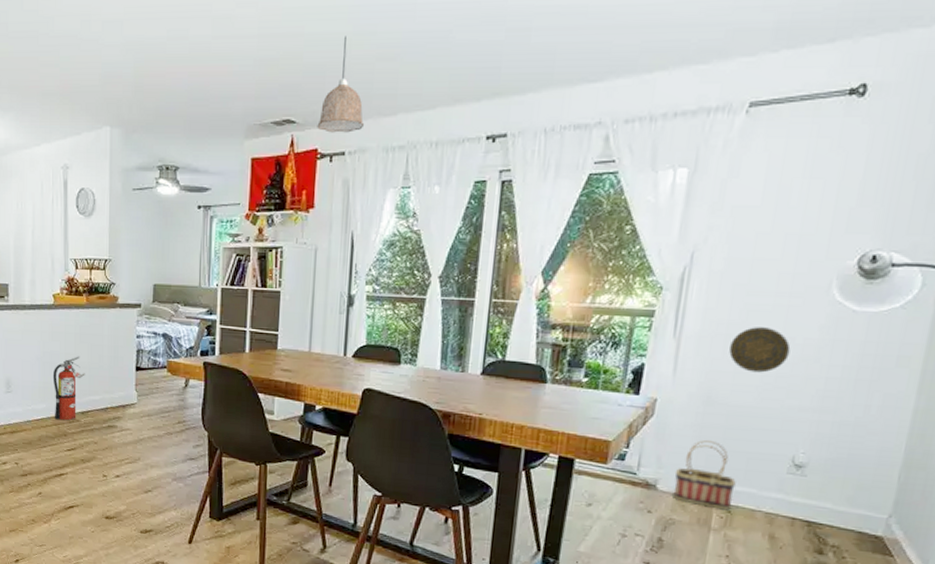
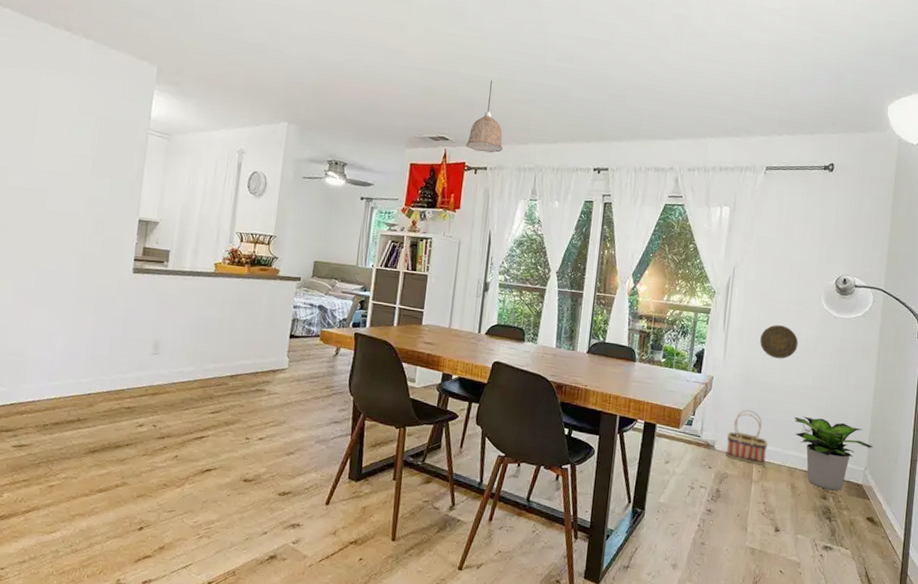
fire extinguisher: present [52,356,85,421] -> none [202,322,239,384]
potted plant: none [778,447,906,544] -> present [794,416,874,491]

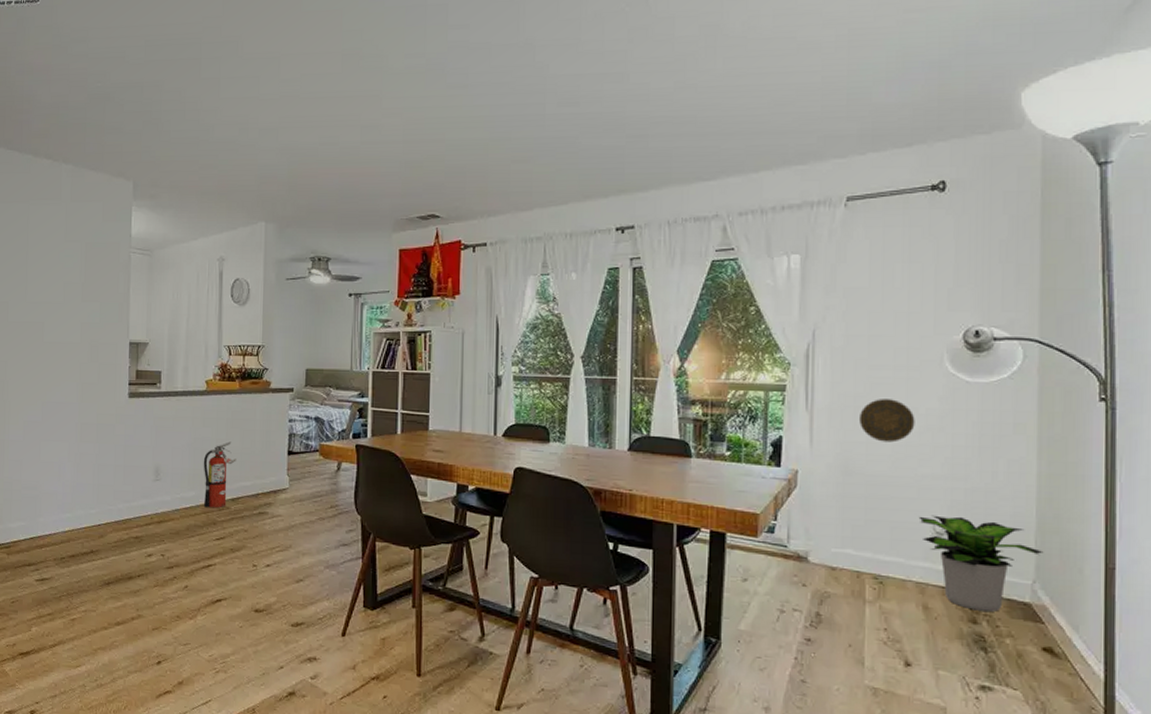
fire extinguisher: none [202,322,239,384] -> present [203,441,236,509]
pendant lamp: present [466,80,504,153] -> none [460,141,504,226]
basket: present [726,410,768,466] -> none [824,510,883,581]

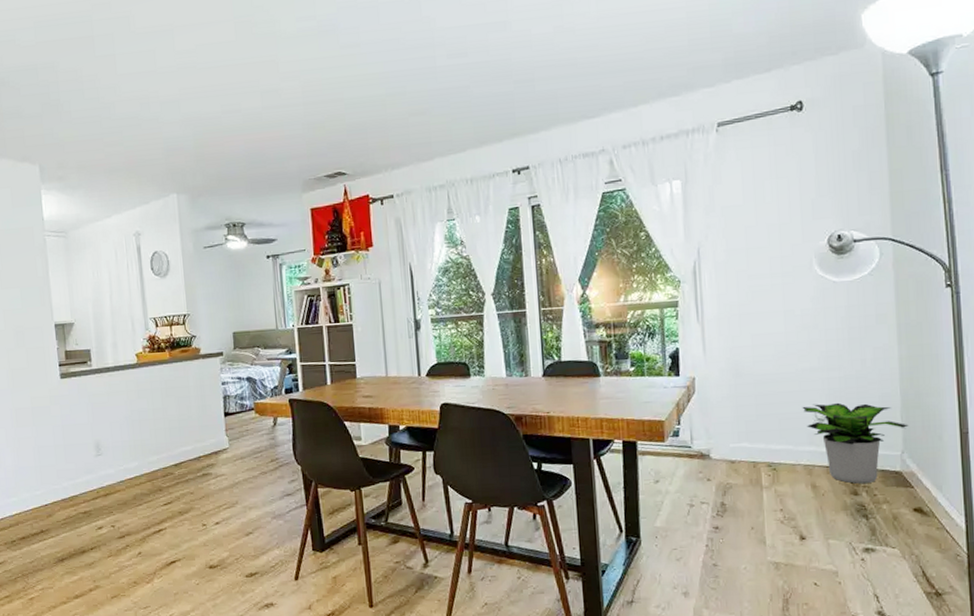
fire extinguisher: present [203,441,236,509] -> none [142,410,175,476]
decorative plate: present [860,399,915,443] -> none [744,304,793,344]

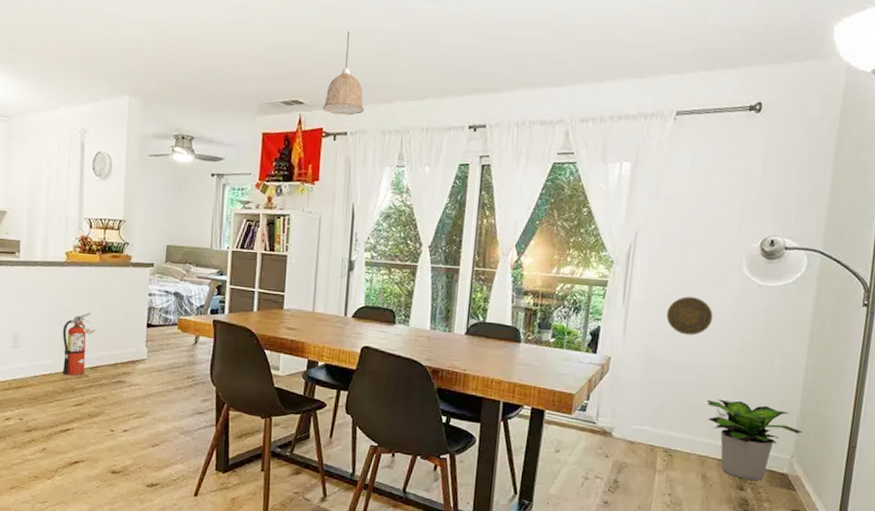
fire extinguisher: none [142,410,175,476] -> present [62,312,96,376]
pendant lamp: none [365,97,407,180] -> present [322,31,365,116]
decorative plate: none [744,304,793,344] -> present [666,296,713,336]

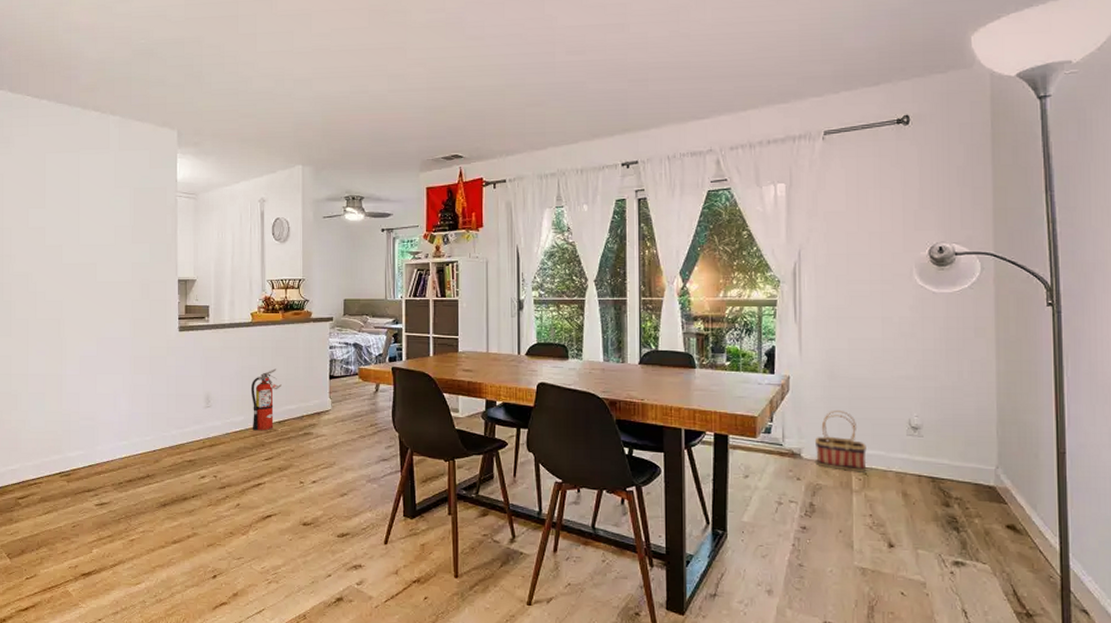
pendant lamp: present [322,31,365,116] -> none [481,87,521,165]
basket: none [625,393,675,454] -> present [814,411,867,473]
decorative plate: present [666,296,713,336] -> none [842,310,890,349]
potted plant: present [706,399,803,481] -> none [896,412,1004,495]

